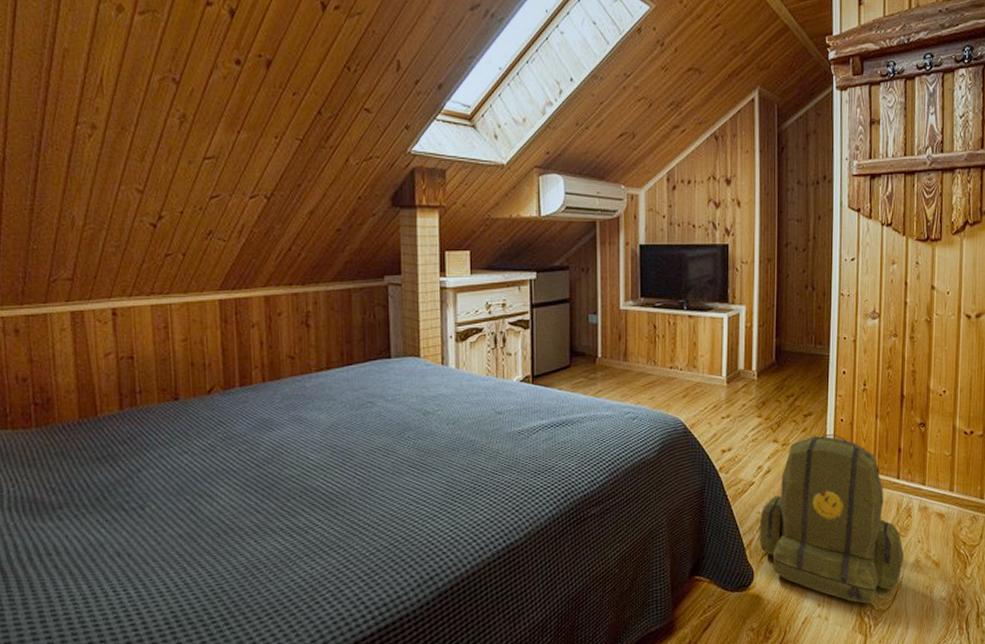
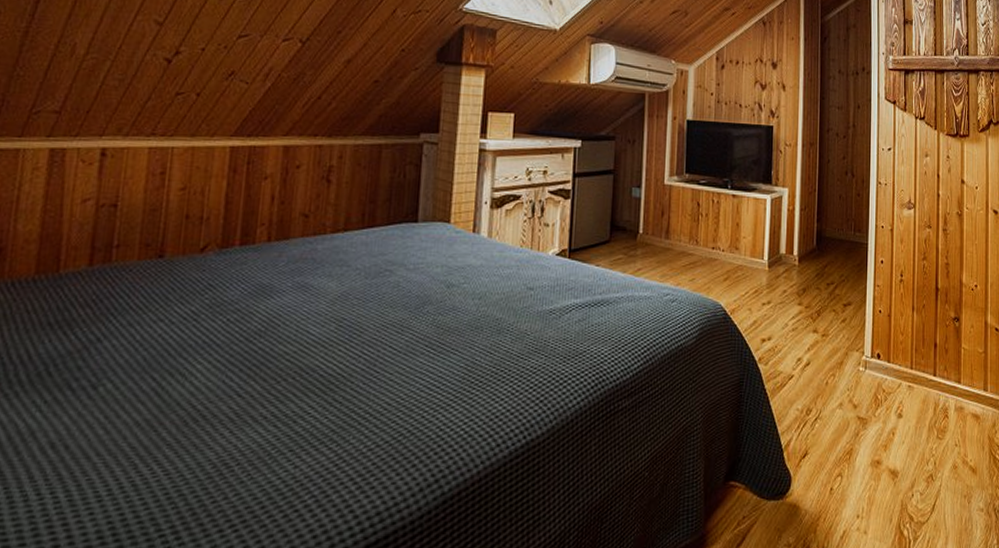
backpack: present [759,434,904,604] -> none [797,326,941,515]

